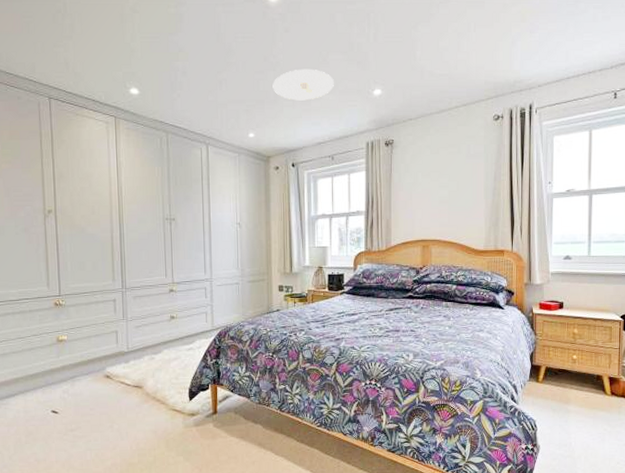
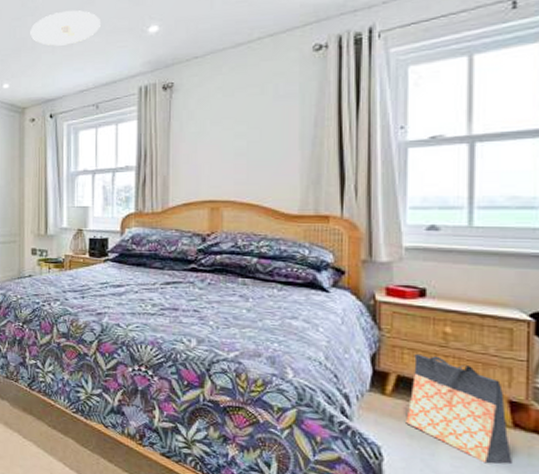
bag: none [551,350,611,422] -> present [406,353,514,465]

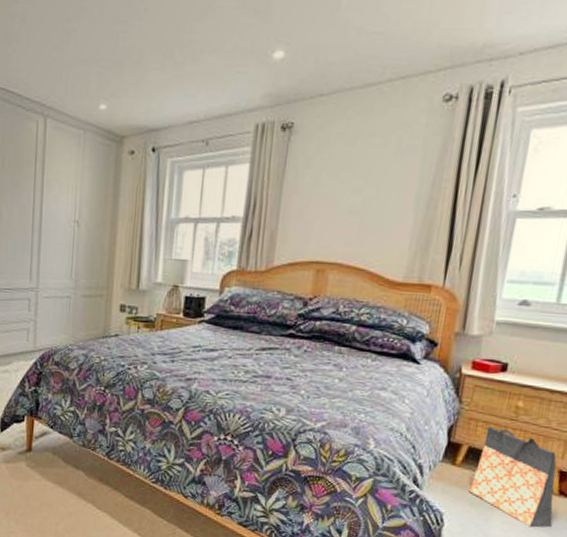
ceiling light: present [30,10,100,46] -> none [136,18,220,63]

